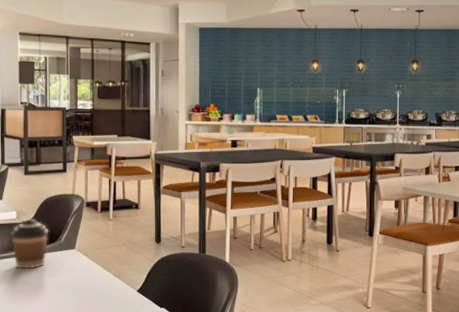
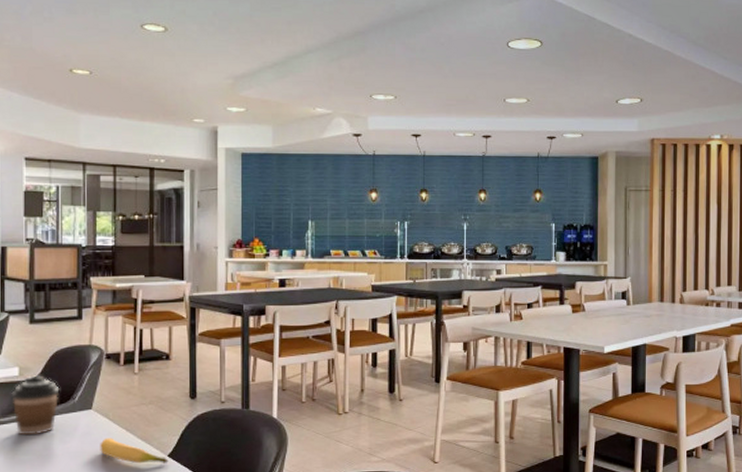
banana: none [82,273,138,297] -> present [100,438,169,464]

